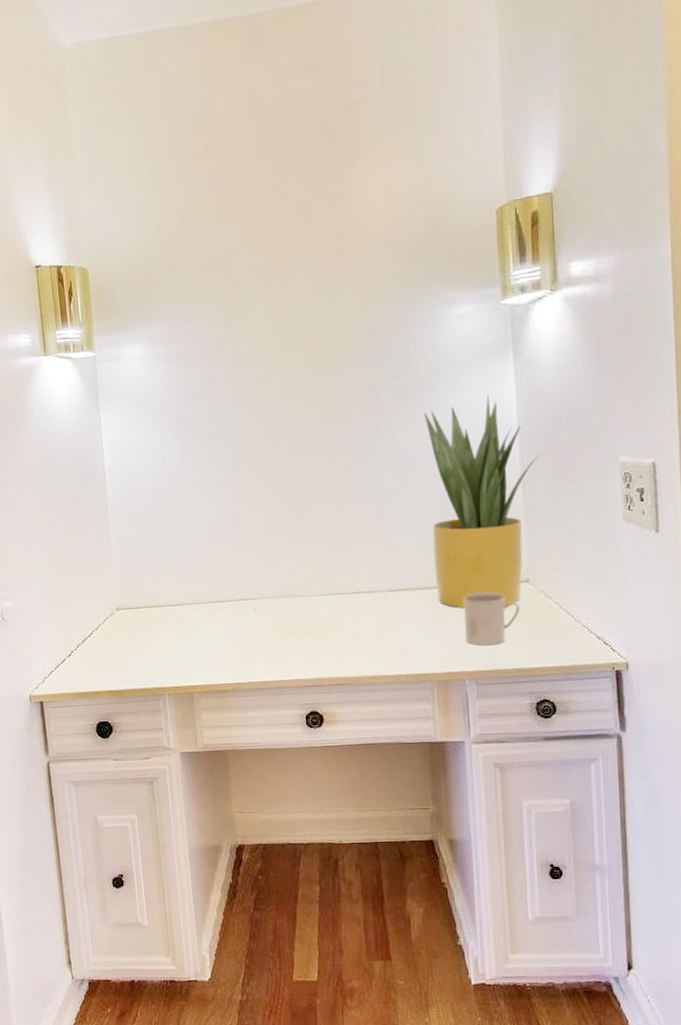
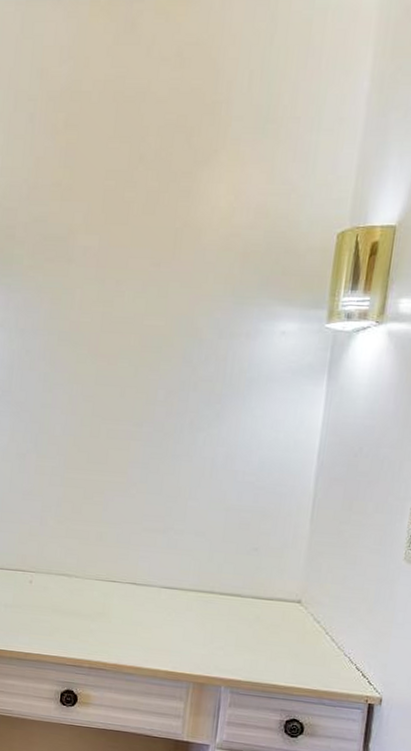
planter: present [424,394,539,609] -> none [209,414,334,622]
mug: present [463,592,521,646] -> none [228,604,288,658]

